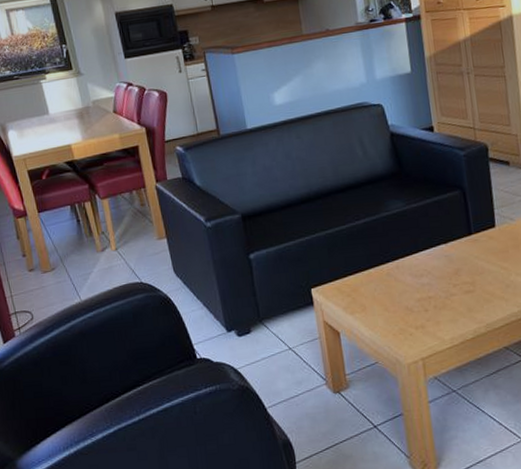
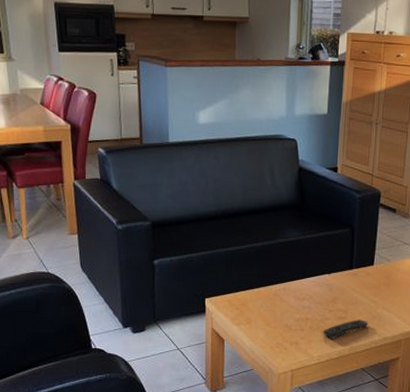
remote control: none [450,290,503,317] -> present [323,319,369,339]

